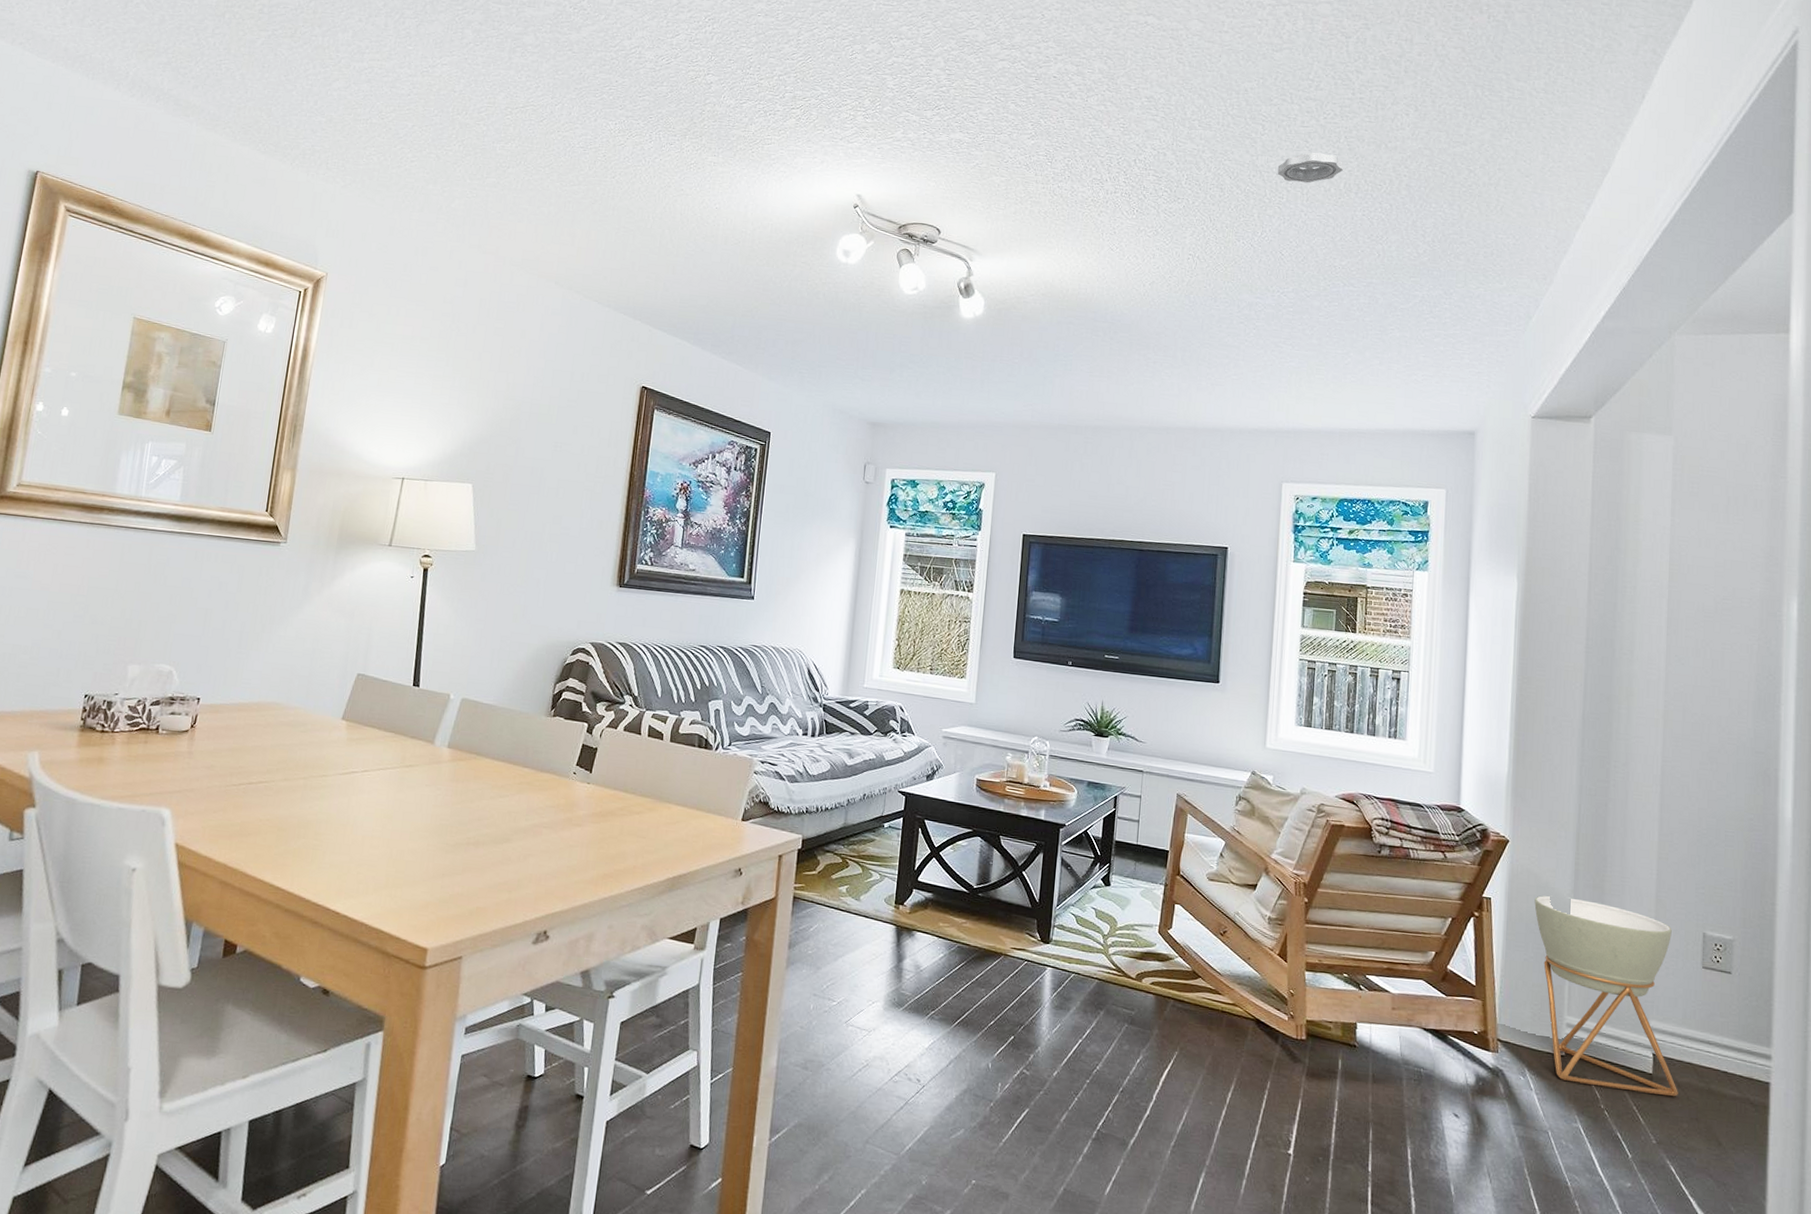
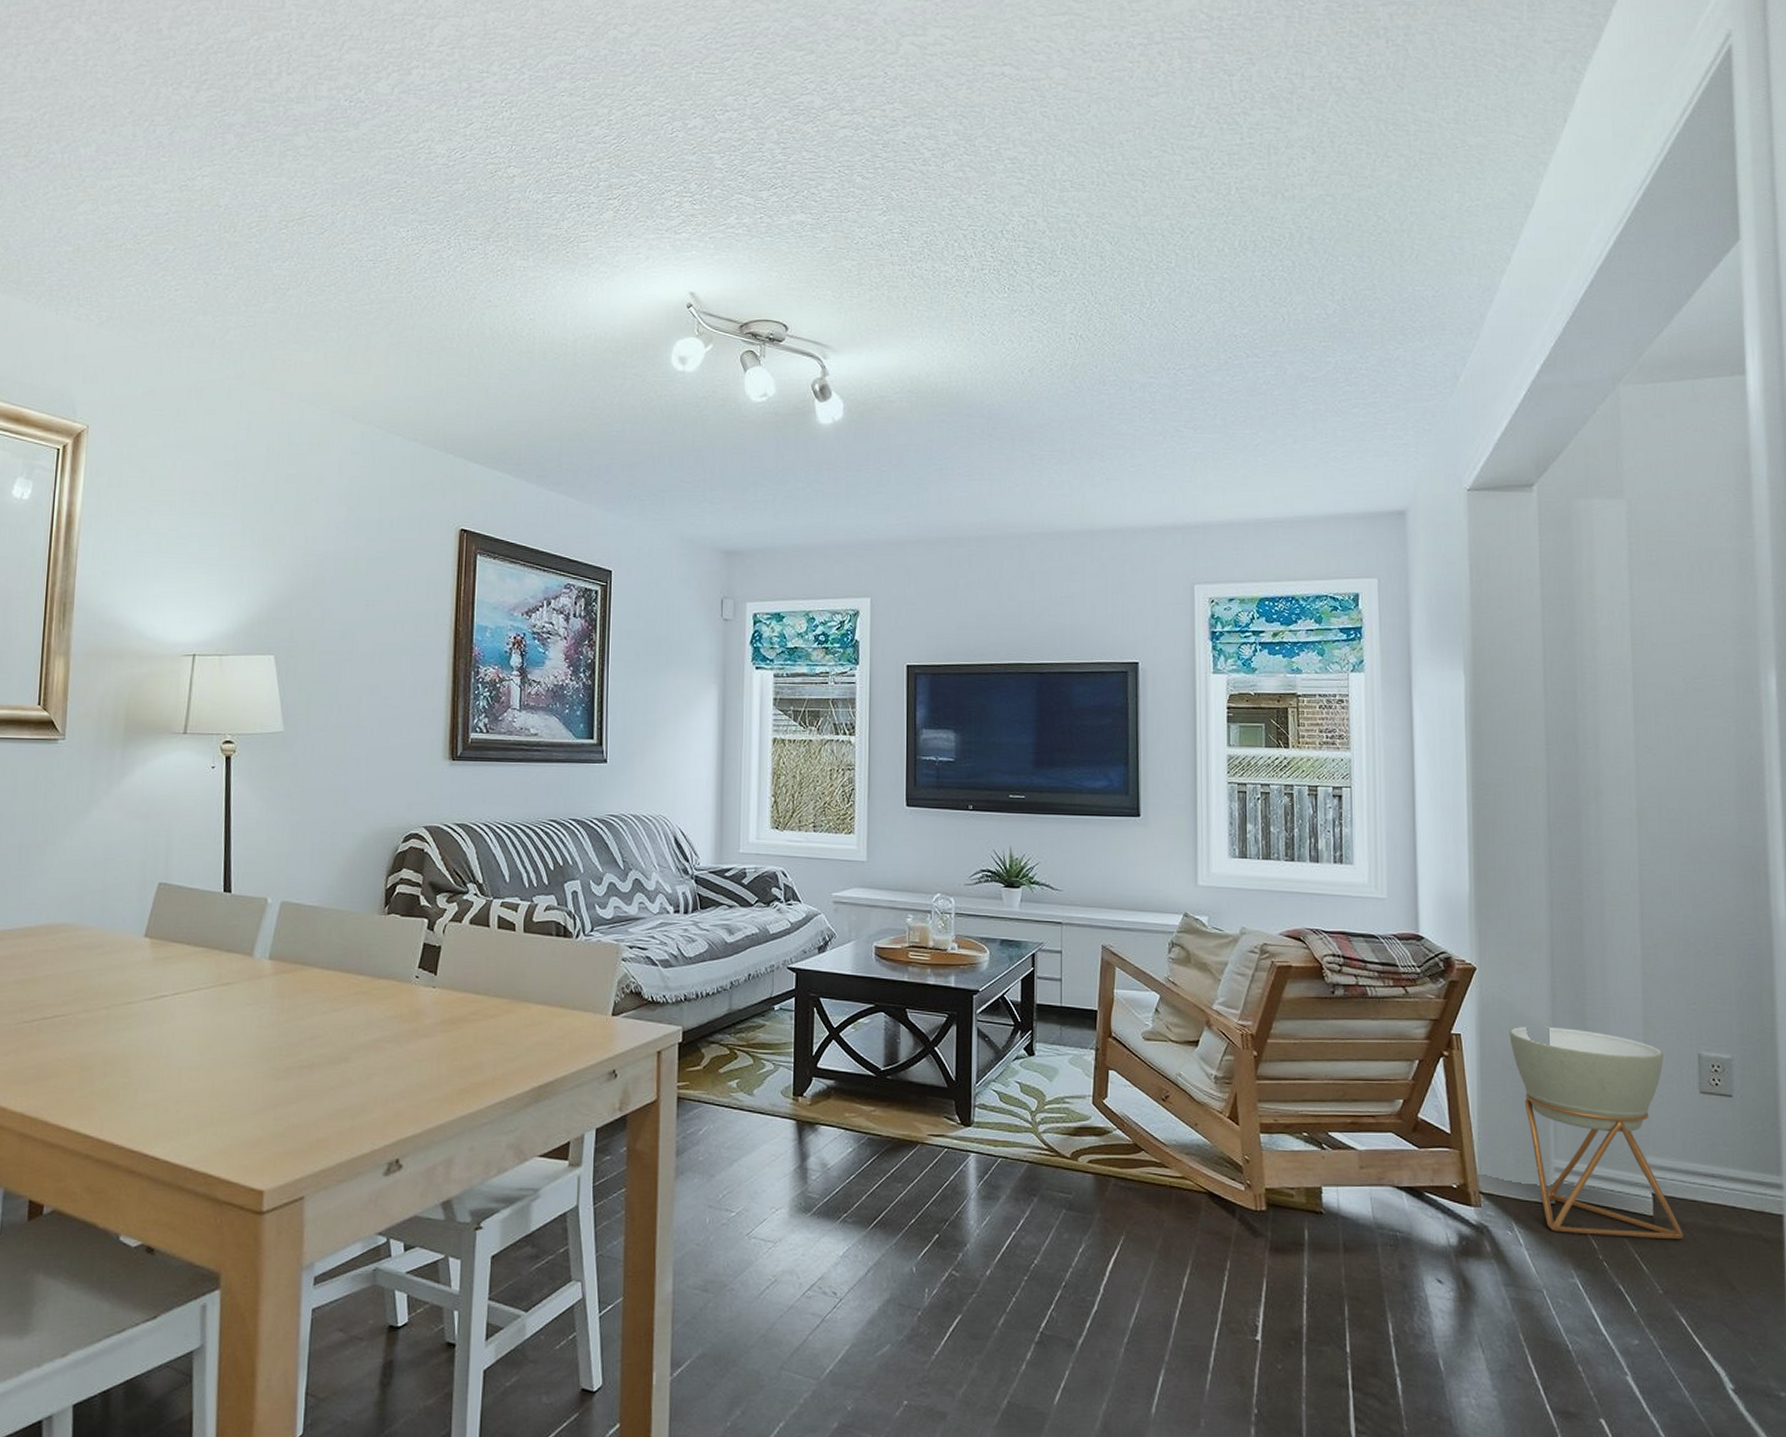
smoke detector: present [1277,152,1343,183] -> none [1163,208,1236,244]

